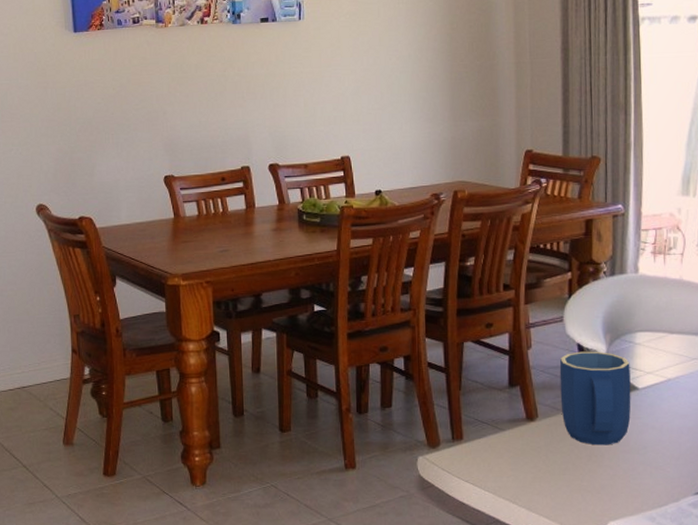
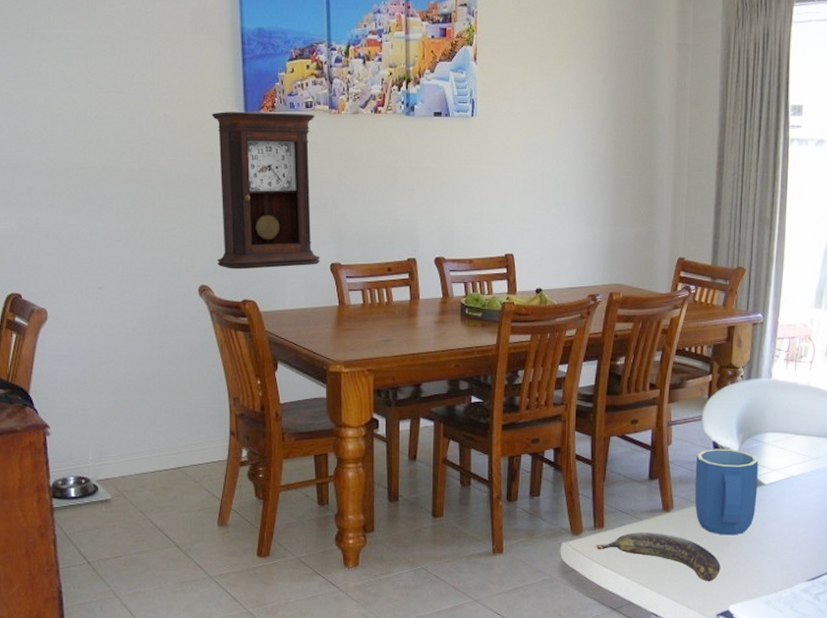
pendulum clock: none [43,29,154,187] -> present [212,112,320,270]
banana: none [454,443,596,497] -> present [595,531,721,582]

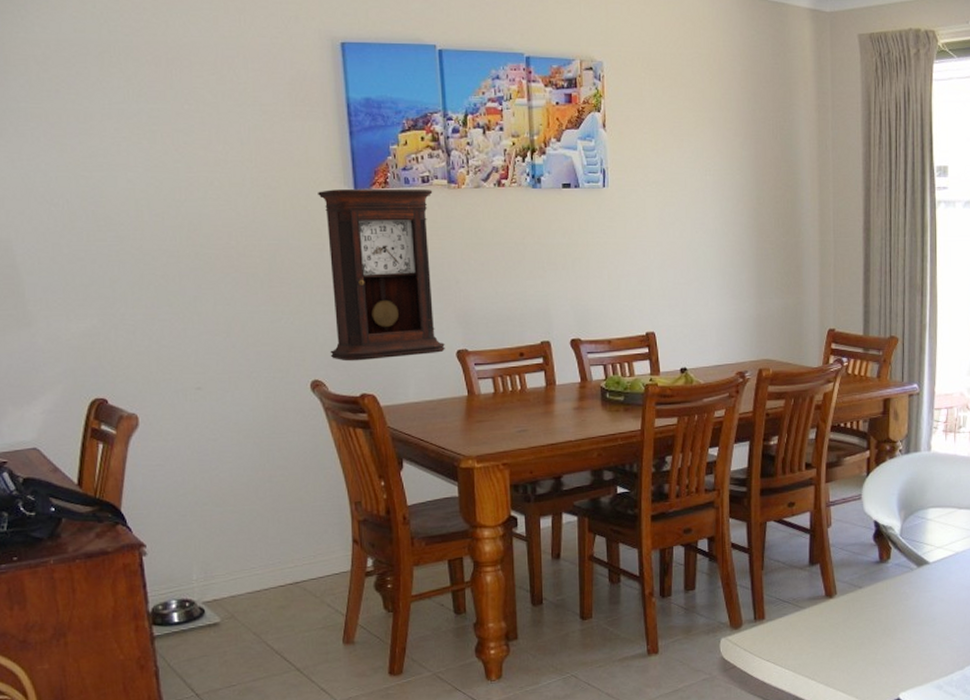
banana: present [595,531,721,582] -> none [756,620,889,670]
mug: present [694,449,759,536] -> none [857,527,923,619]

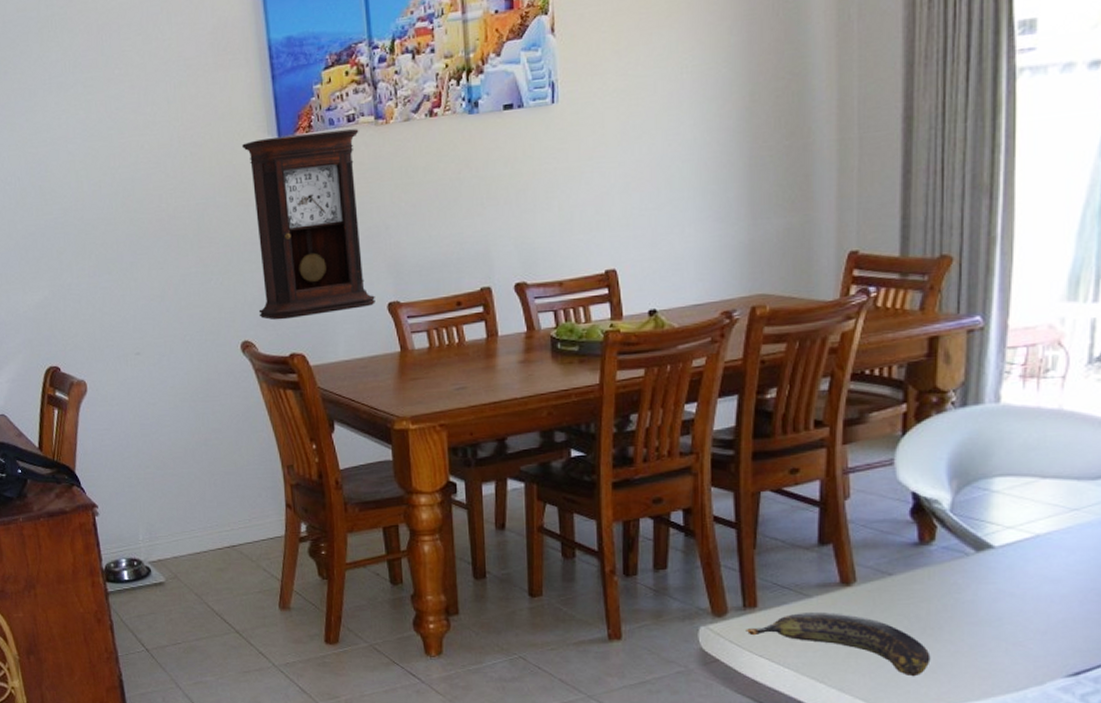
banana: none [756,620,889,670] -> present [746,611,931,677]

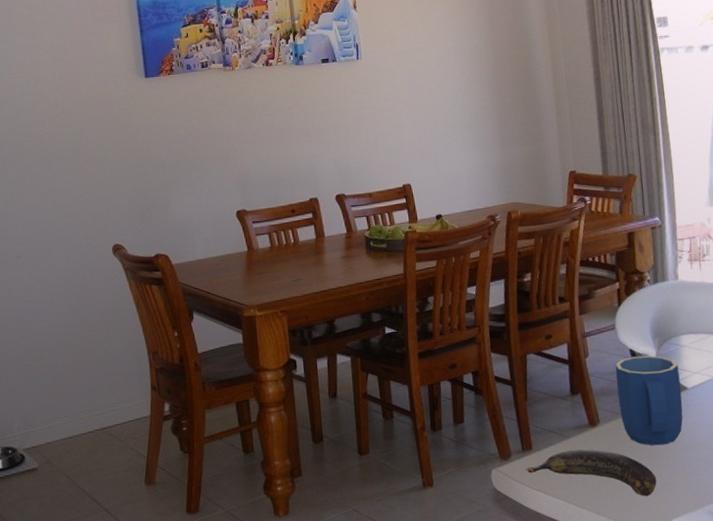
pendulum clock: present [242,129,375,320] -> none [115,73,226,226]
mug: none [887,501,983,616] -> present [615,355,683,446]

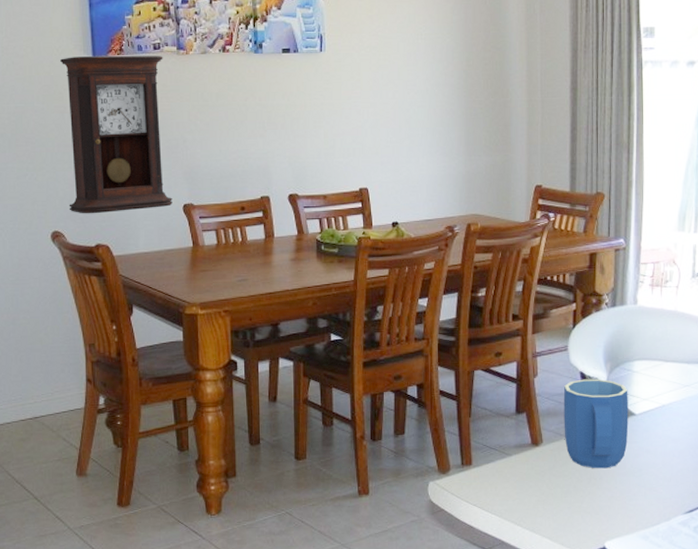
pendulum clock: none [115,73,226,226] -> present [60,56,173,214]
banana: present [526,449,657,497] -> none [463,467,595,518]

